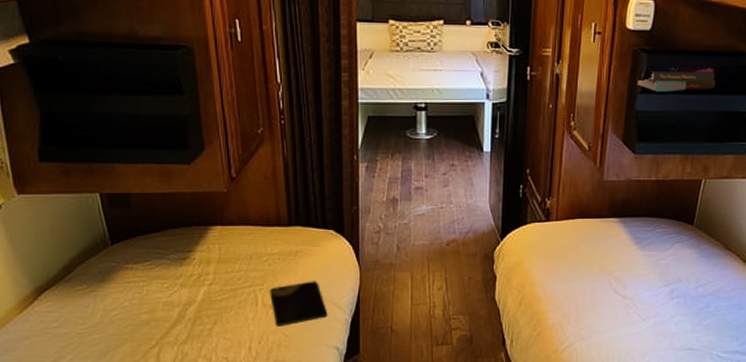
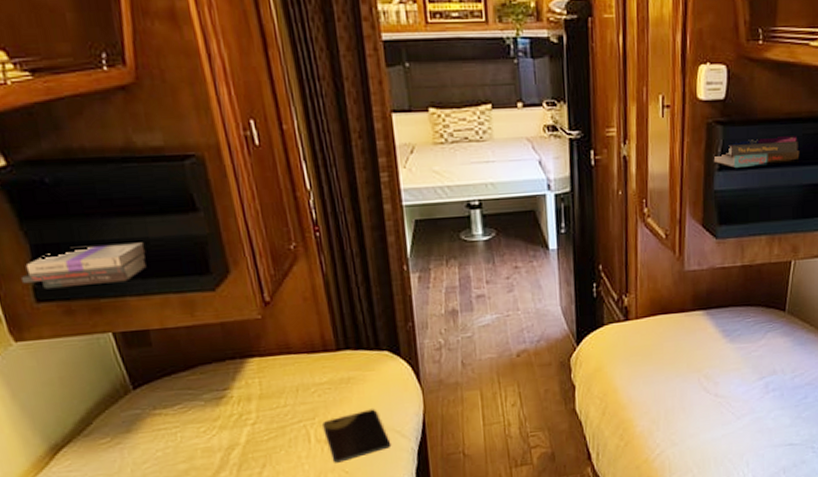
books: none [30,117,136,151] -> present [22,242,148,289]

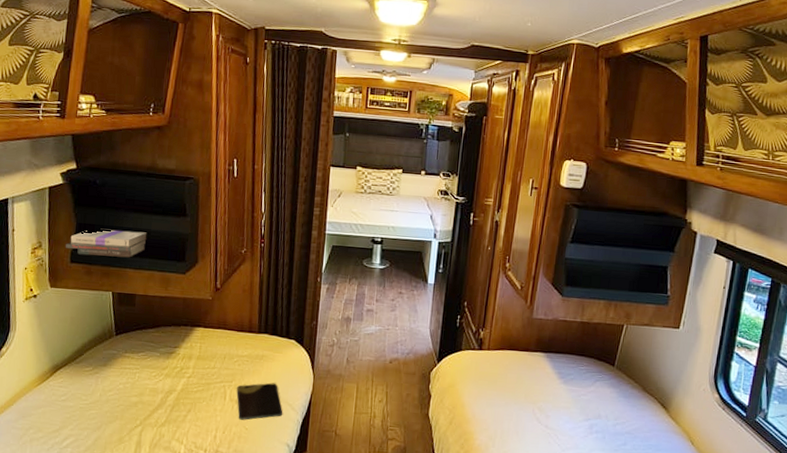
books: present [713,136,800,169] -> none [567,222,640,247]

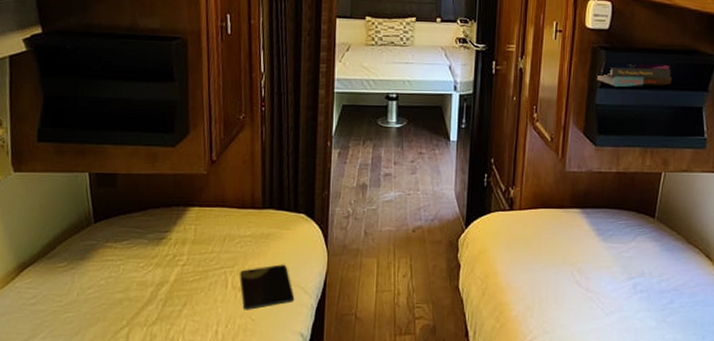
books: present [66,230,147,258] -> none [31,101,129,132]
books: none [567,222,640,247] -> present [596,64,672,88]

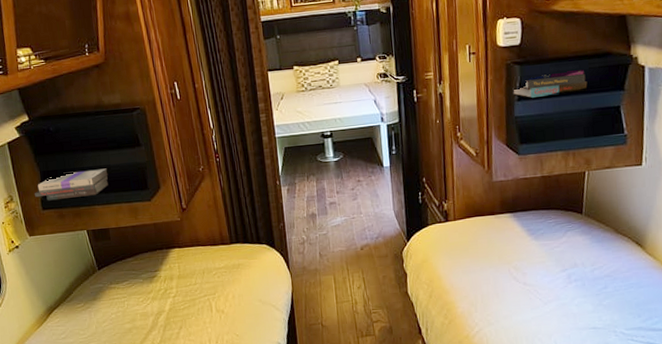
books: none [31,101,129,132] -> present [35,168,110,201]
tablet: present [240,264,295,310] -> none [220,288,269,328]

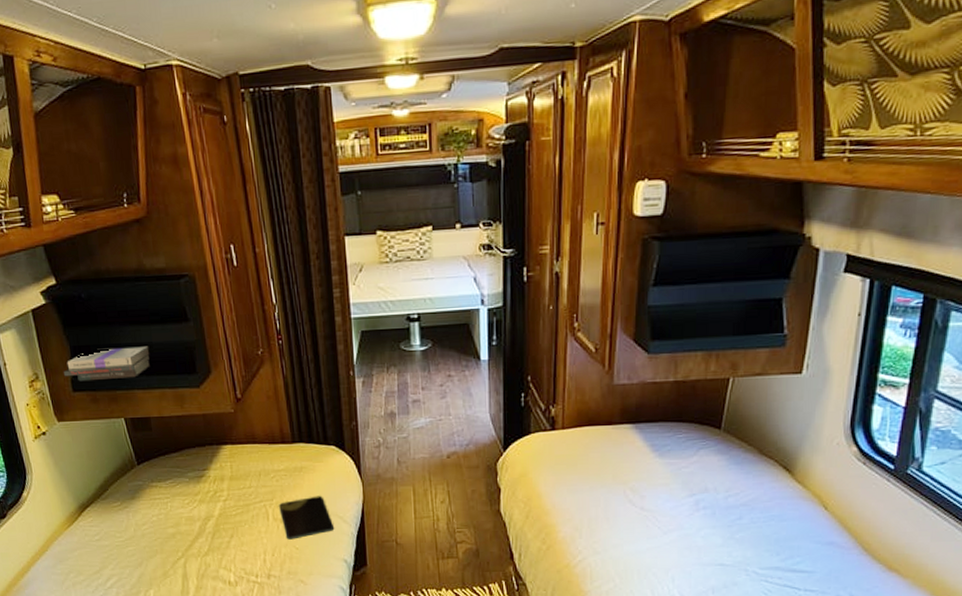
tablet: none [220,288,269,328] -> present [279,495,335,540]
books: present [513,69,588,99] -> none [648,250,744,284]

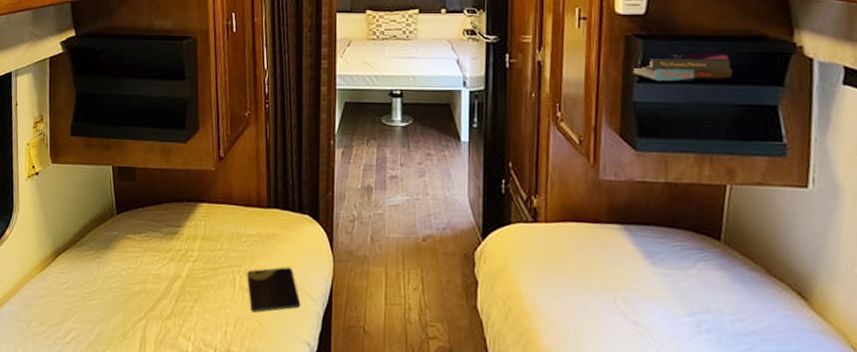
books: present [64,346,151,382] -> none [66,98,146,128]
books: none [648,250,744,284] -> present [632,53,733,82]

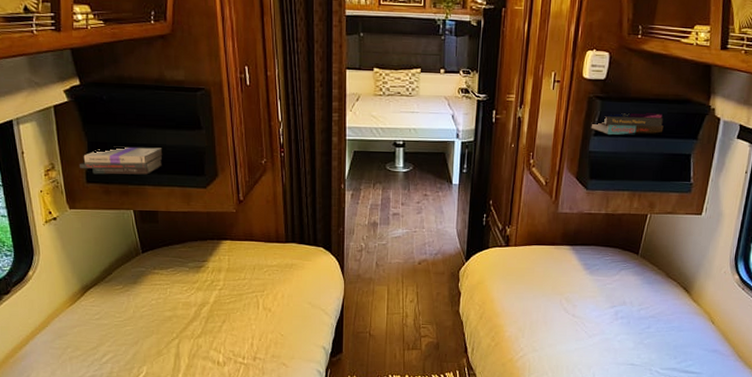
books: none [66,98,146,128] -> present [80,147,163,175]
tablet: present [247,266,301,313] -> none [269,290,317,327]

